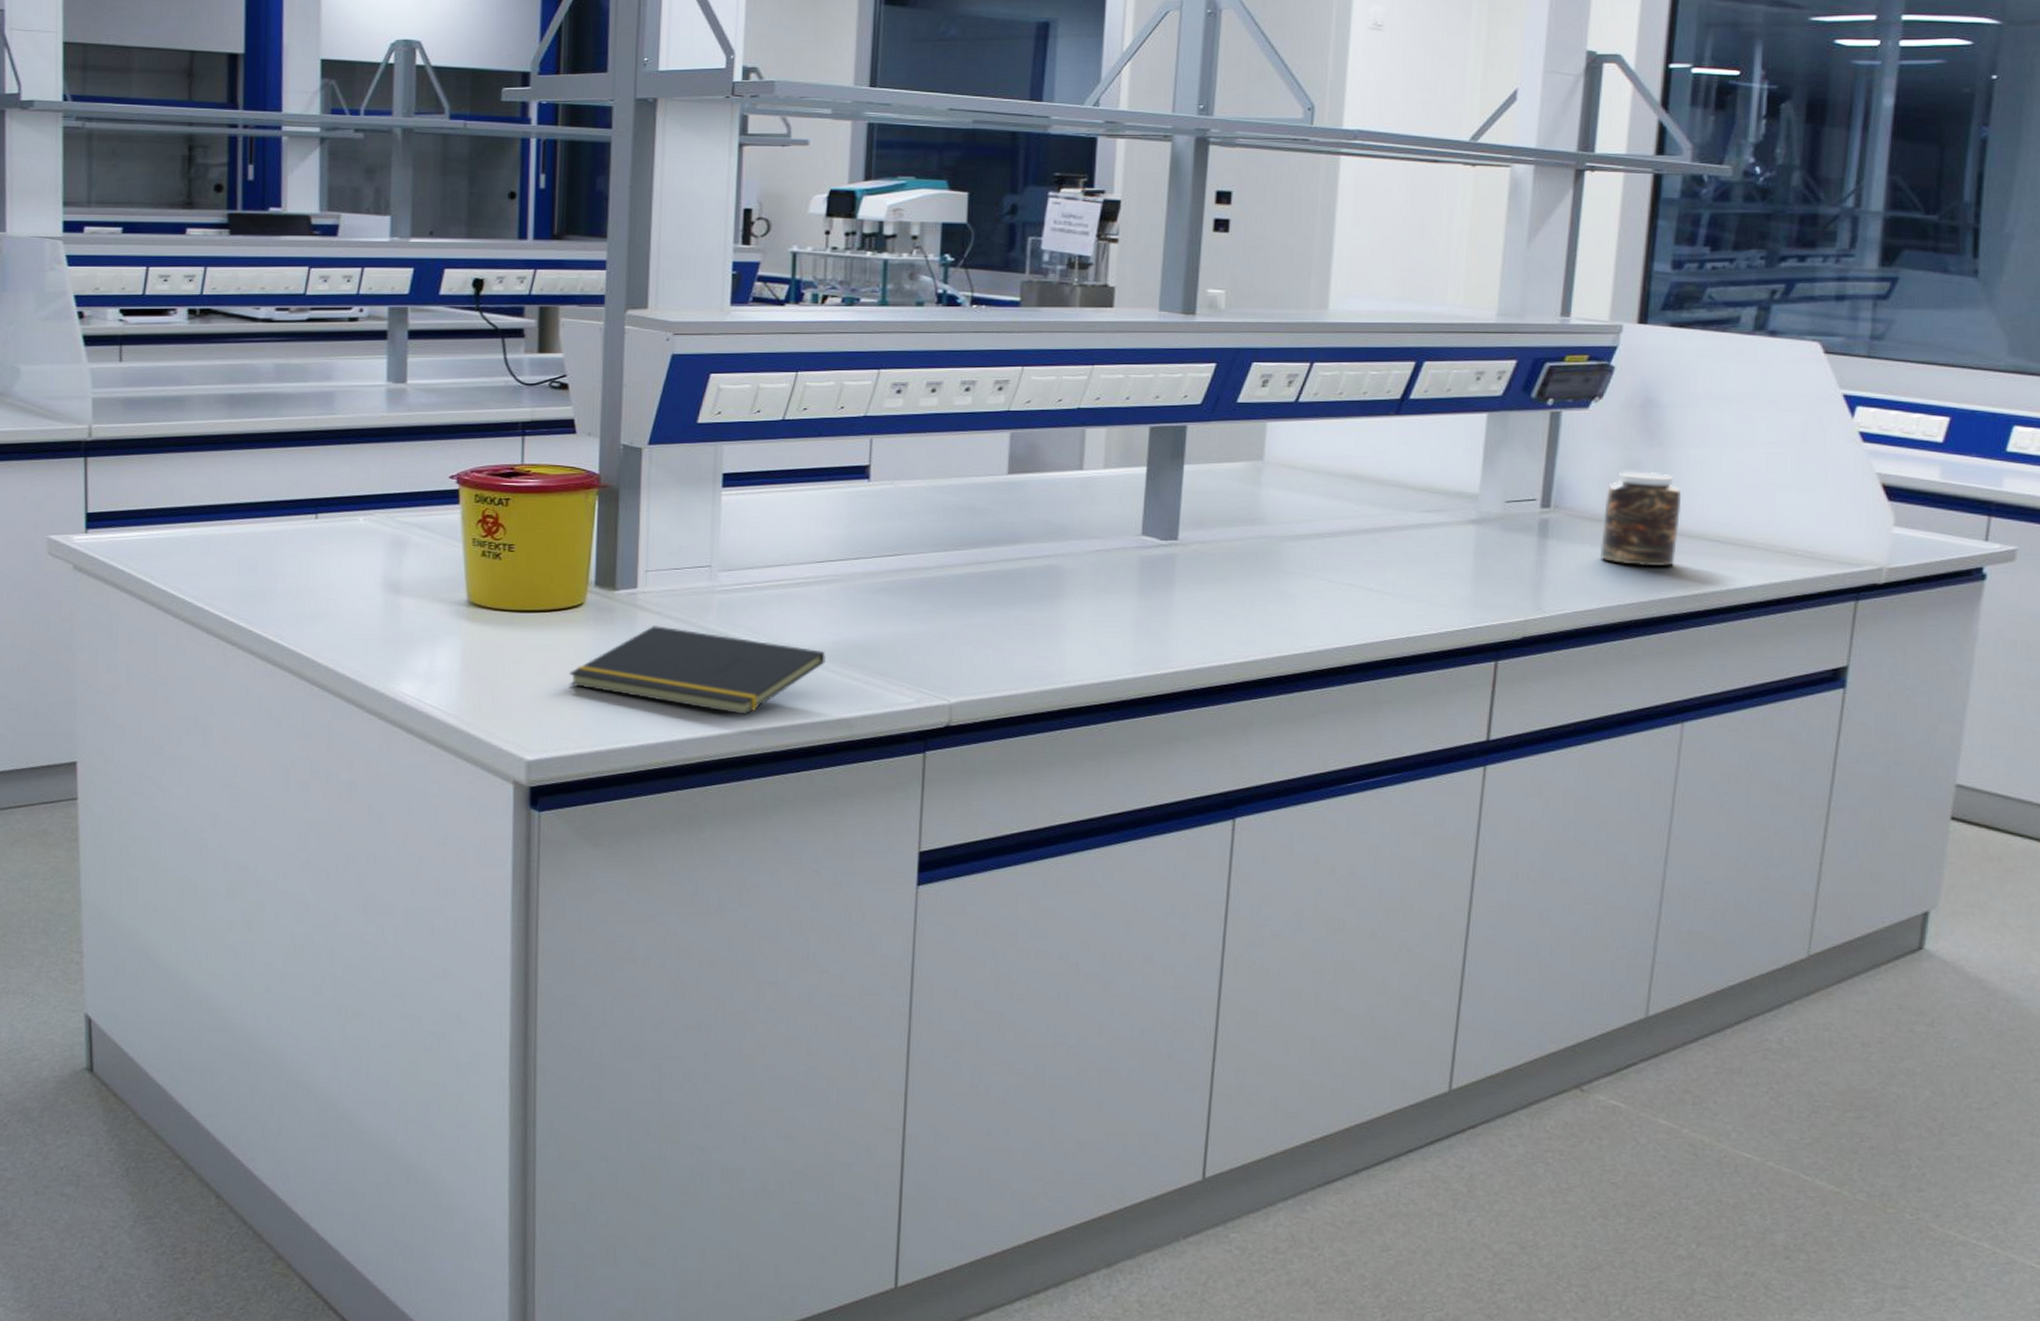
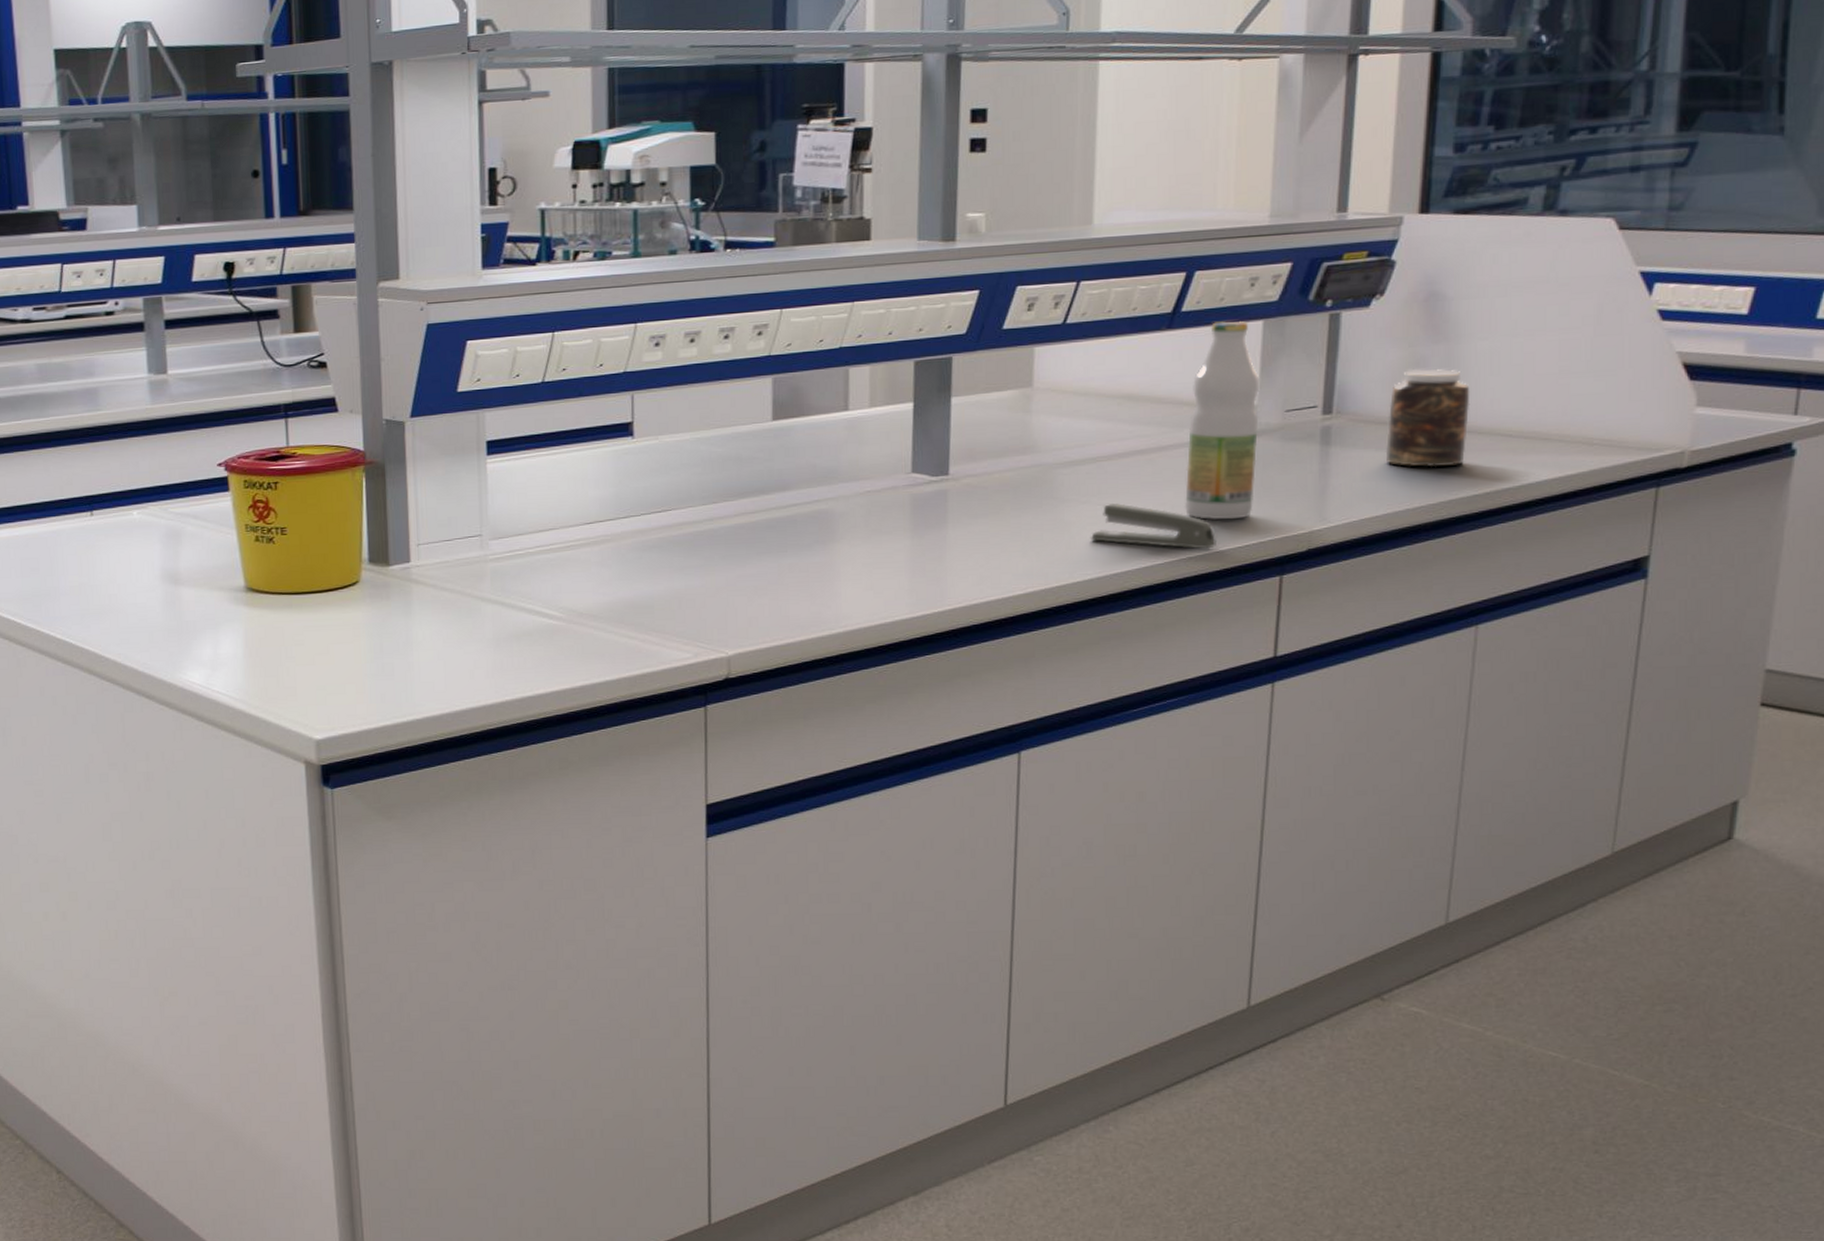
notepad: present [569,626,825,715] -> none [350,598,601,682]
stapler: none [1312,579,1435,630] -> present [1090,503,1216,549]
bottle: none [1405,411,1482,603] -> present [1184,321,1260,520]

